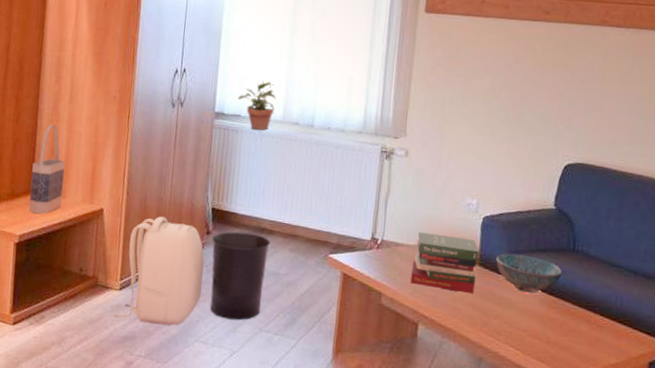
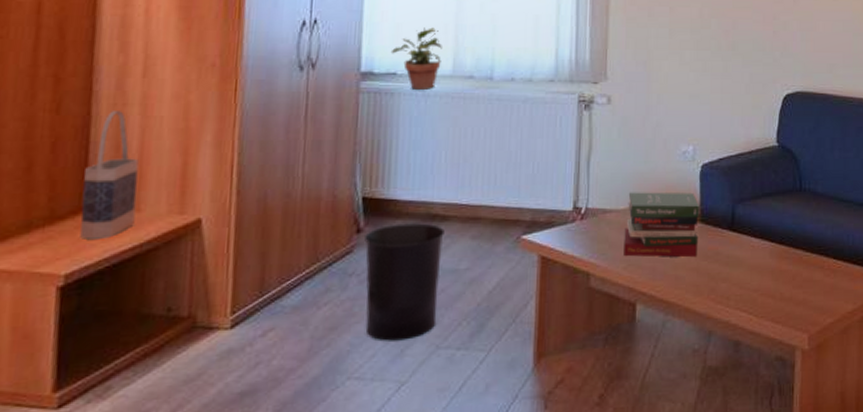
backpack: present [114,216,204,326] -> none [224,218,355,368]
decorative bowl: present [496,253,563,294] -> none [719,202,791,246]

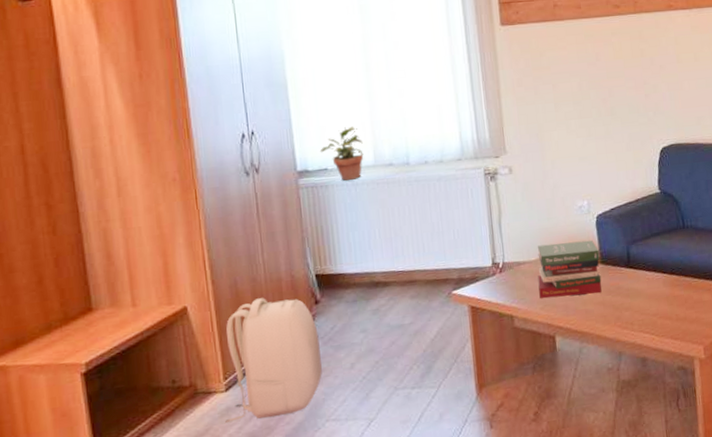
bag: present [80,111,139,239] -> none [85,226,133,334]
backpack: none [224,218,355,368] -> present [225,298,322,423]
waste bin: present [365,223,445,341] -> none [322,290,392,388]

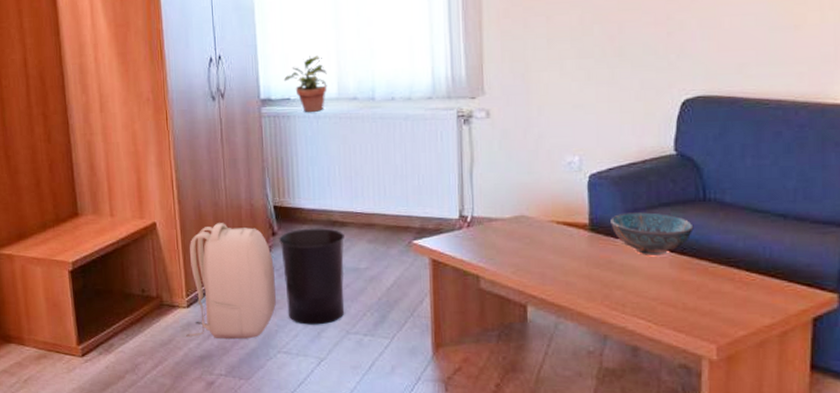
waste bin: none [322,290,392,388] -> present [279,228,345,325]
books: present [537,240,602,299] -> none [511,201,590,265]
decorative bowl: none [616,242,678,279] -> present [610,212,694,255]

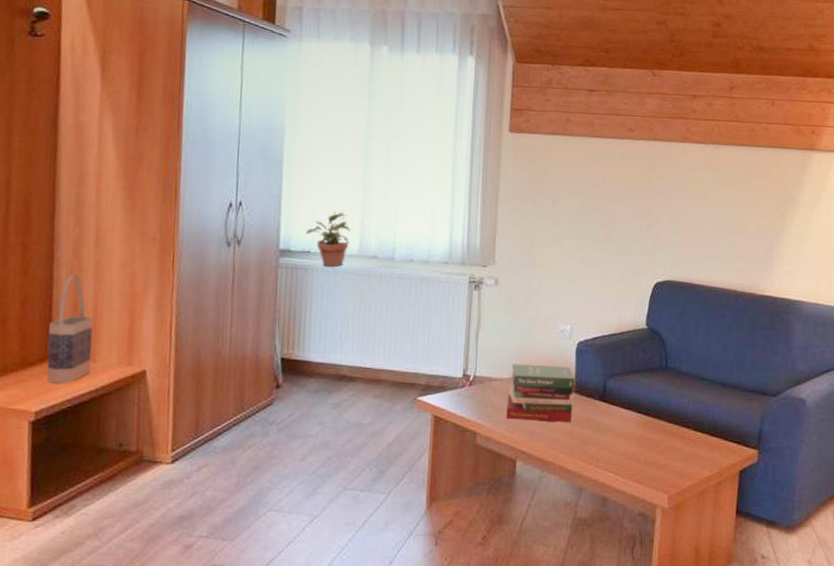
bag: none [73,139,111,237] -> present [47,275,93,383]
backpack: present [186,223,276,340] -> none [166,373,275,498]
waste bin: present [279,228,345,325] -> none [283,382,351,481]
books: none [511,201,590,265] -> present [506,364,576,423]
decorative bowl: present [610,212,694,255] -> none [592,377,657,416]

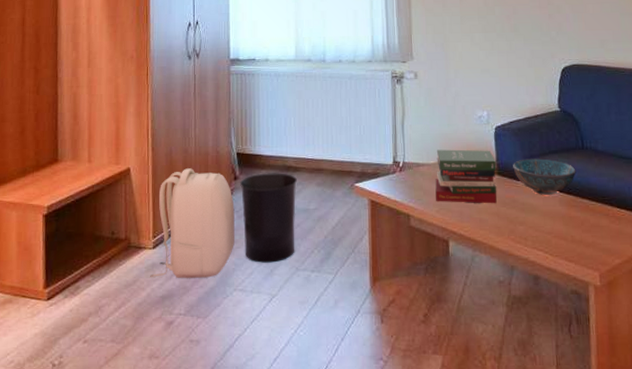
bag: present [47,275,93,383] -> none [55,91,89,182]
backpack: none [166,373,275,498] -> present [150,168,235,279]
waste bin: none [283,382,351,481] -> present [240,173,297,263]
potted plant: present [305,212,350,267] -> none [250,23,287,71]
decorative bowl: none [592,377,657,416] -> present [513,158,576,195]

